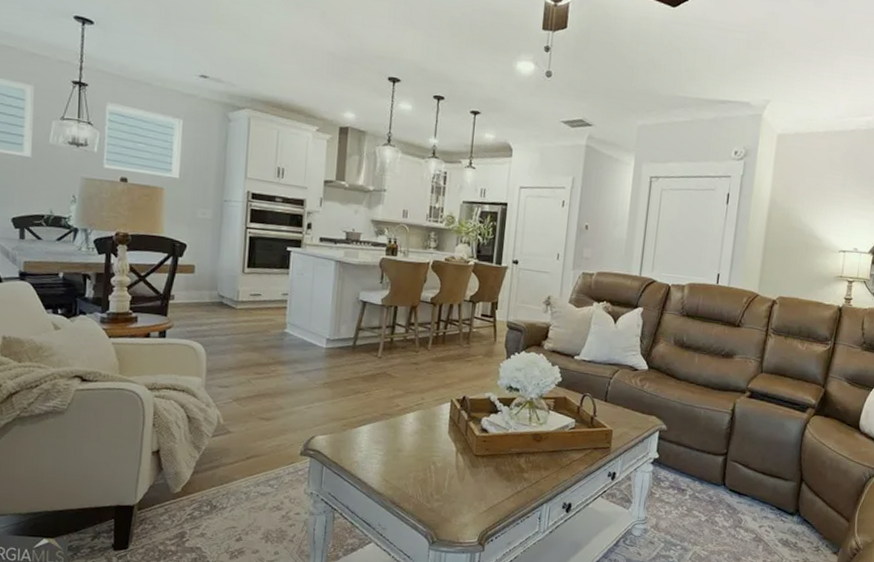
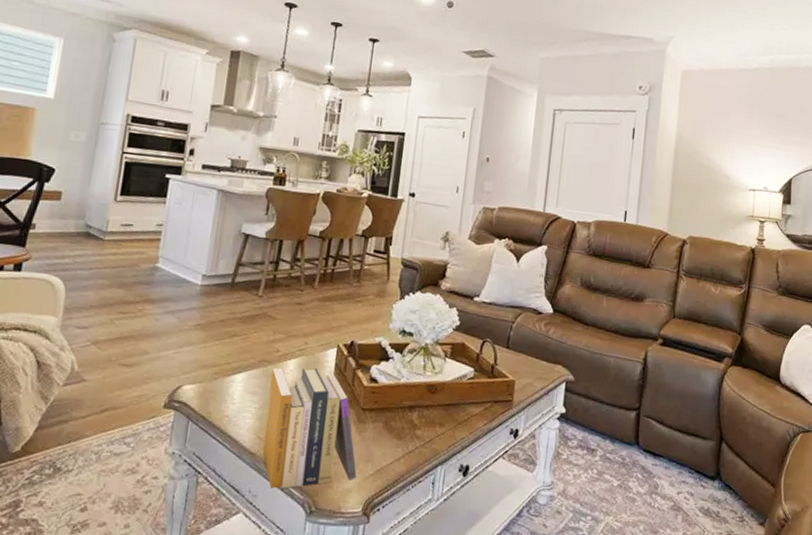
books: none [389,420,472,523] -> present [263,367,357,490]

